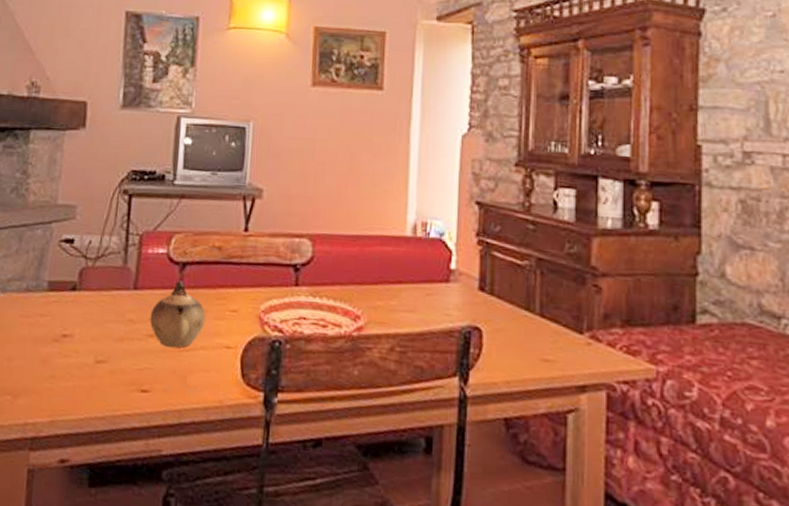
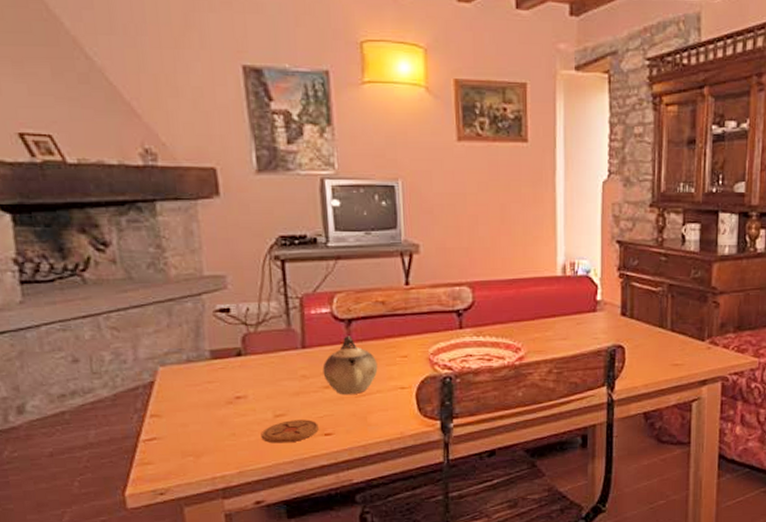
coaster: none [78,368,137,395] -> present [261,420,319,444]

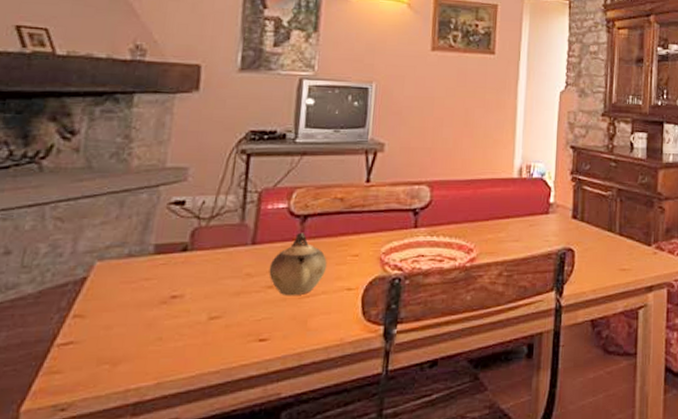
coaster: present [261,420,319,444] -> none [189,323,254,350]

